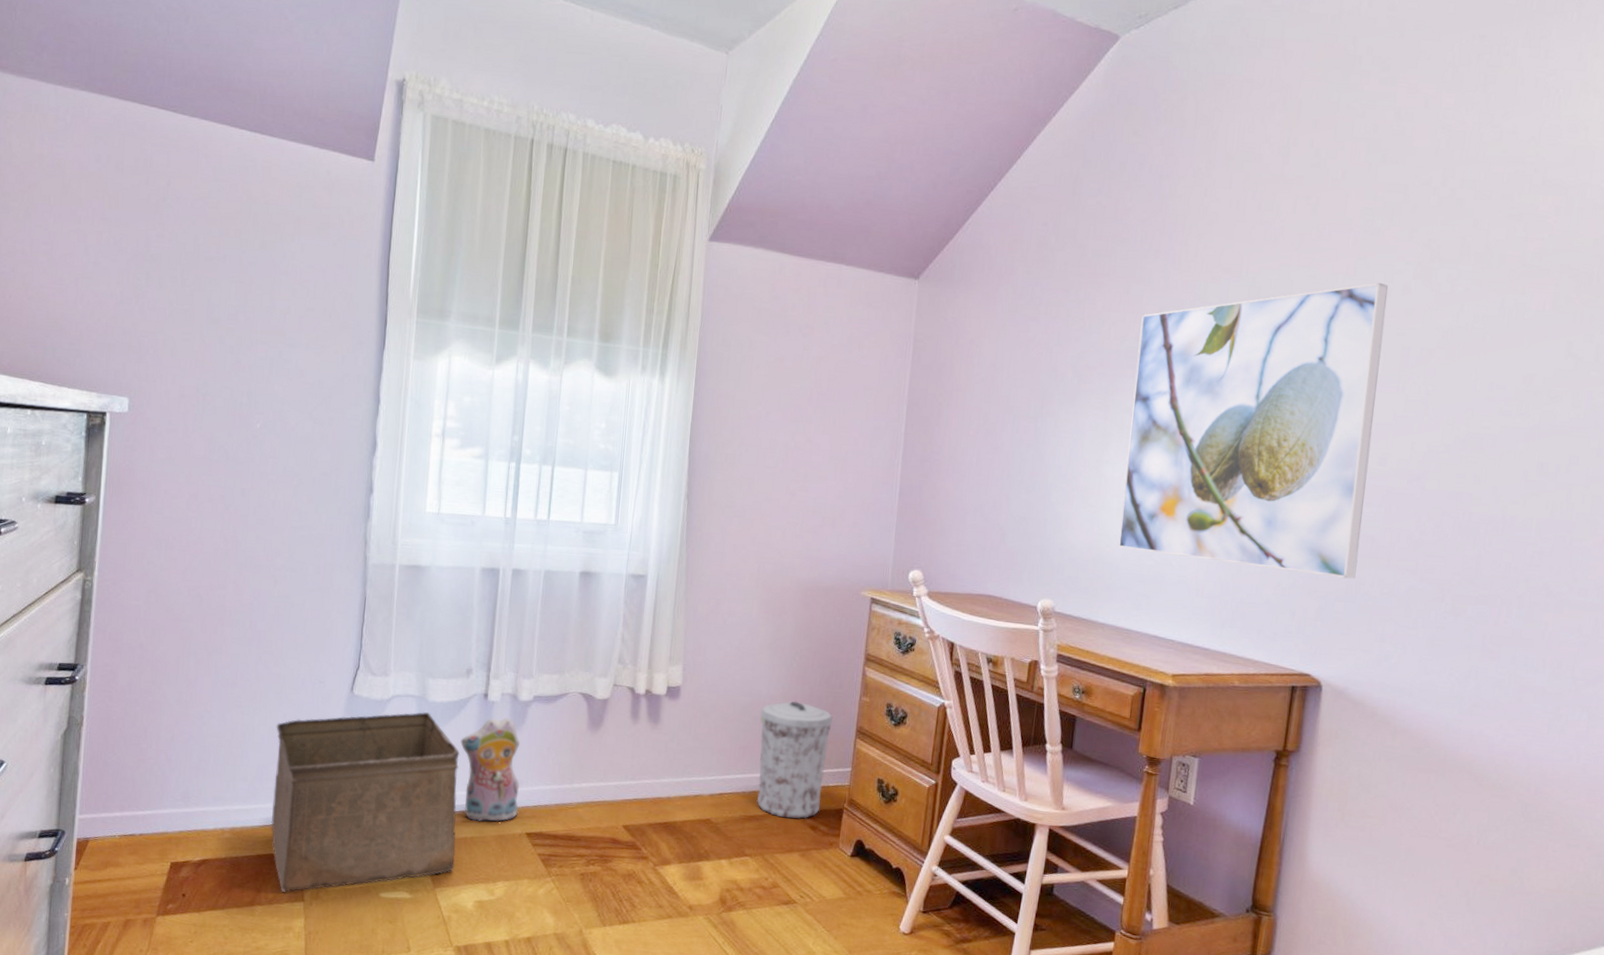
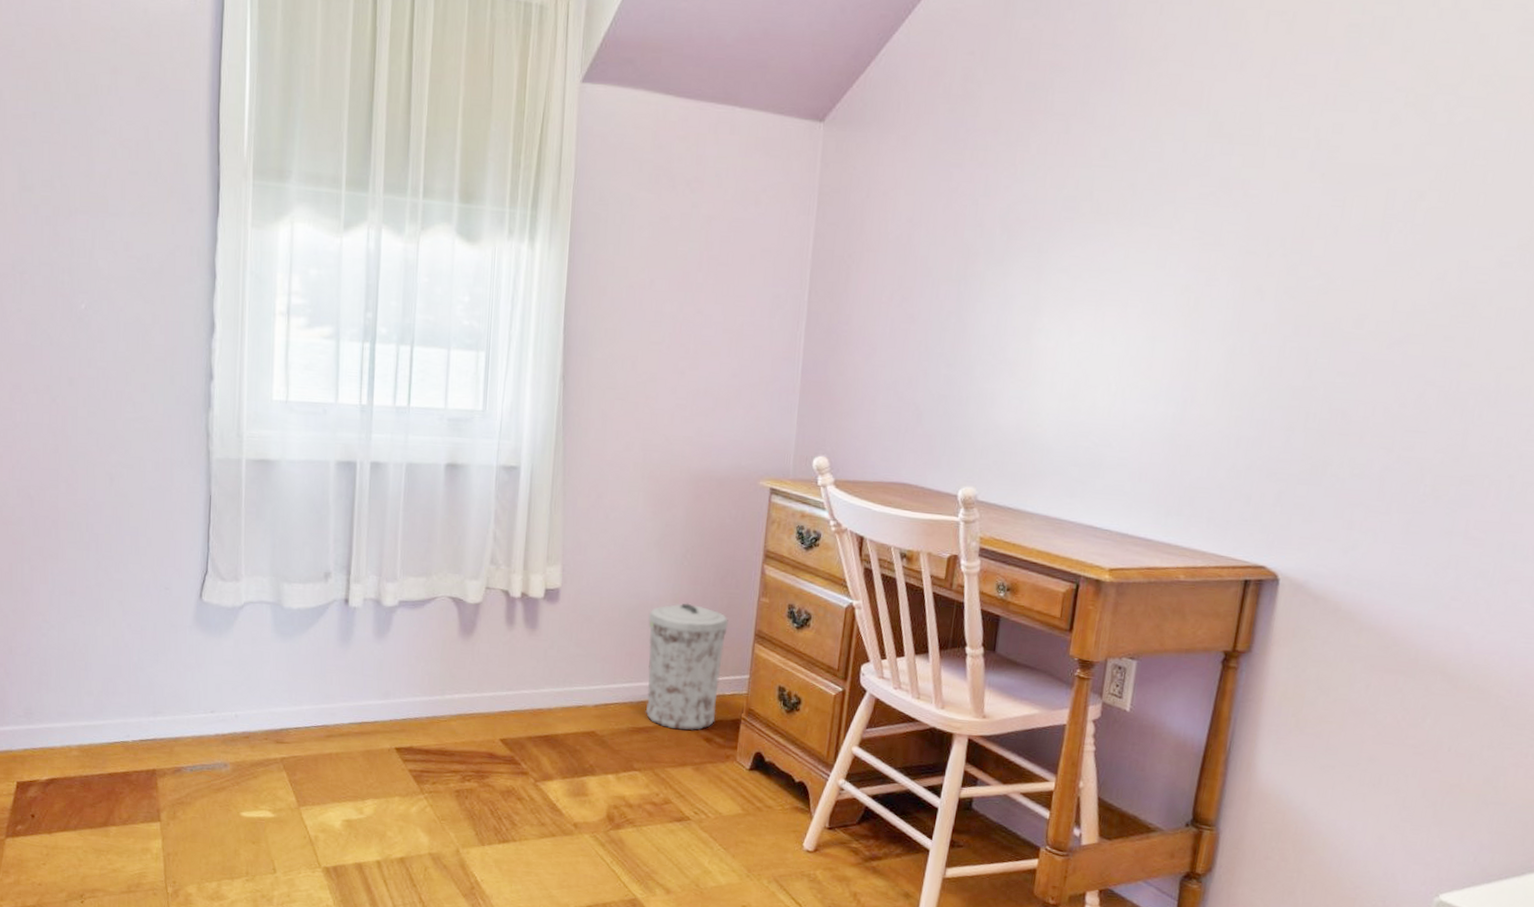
storage bin: present [271,711,461,892] -> none [120,619,322,812]
plush toy: present [460,717,521,822] -> none [321,624,386,736]
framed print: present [1118,282,1388,579] -> none [1050,113,1374,459]

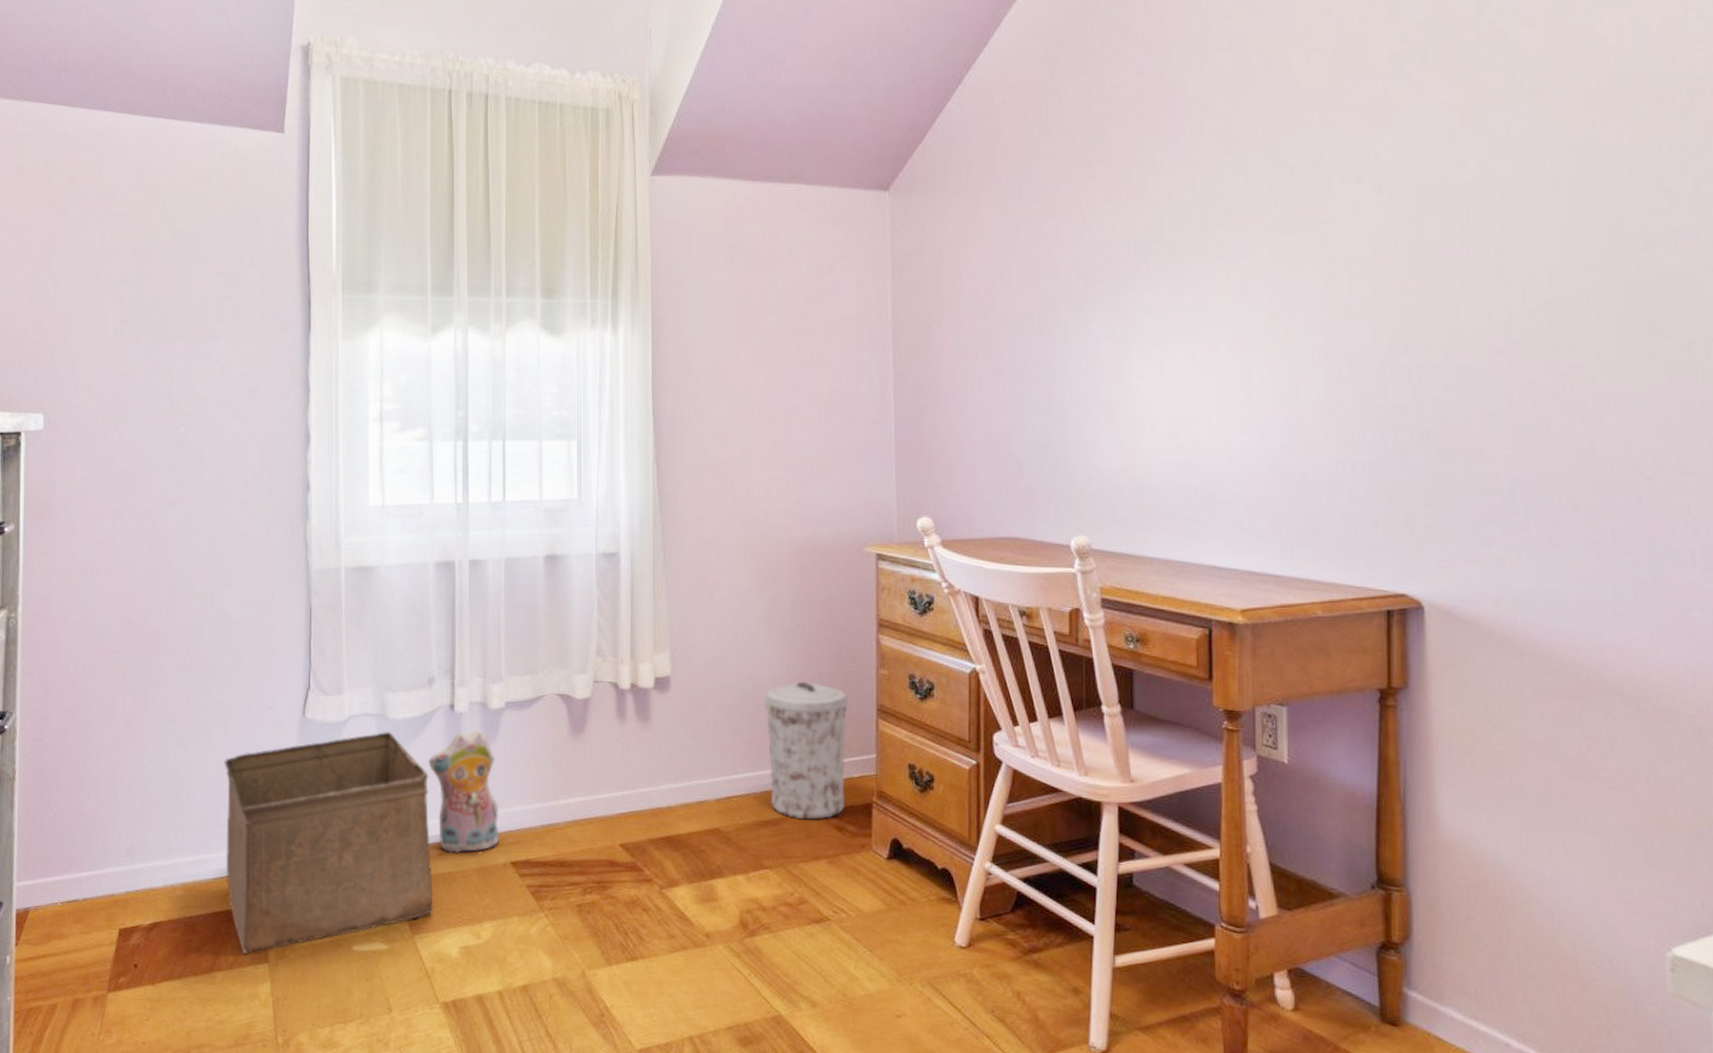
storage bin: none [120,619,322,812] -> present [224,731,434,953]
plush toy: none [321,624,386,736] -> present [428,730,500,853]

